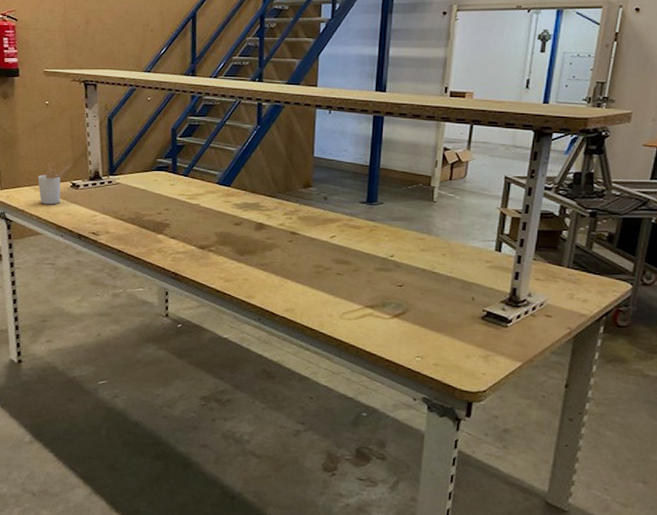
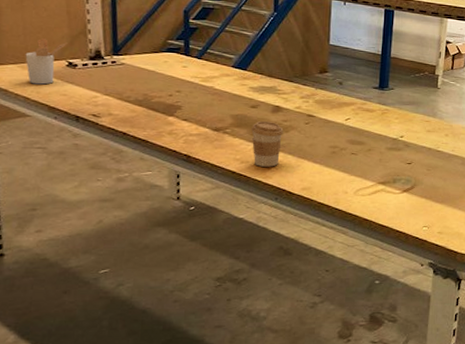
coffee cup: none [235,238,267,286] -> present [251,120,284,167]

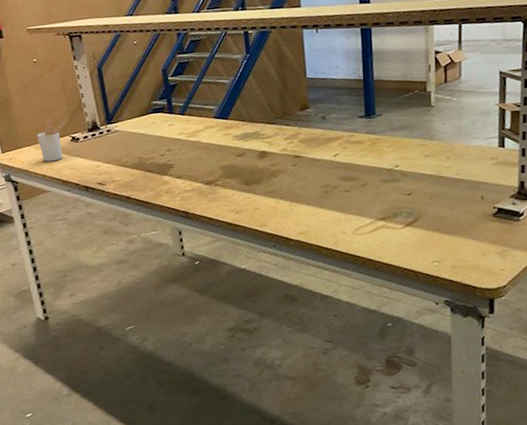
coffee cup: present [251,120,284,167] -> none [241,168,273,215]

